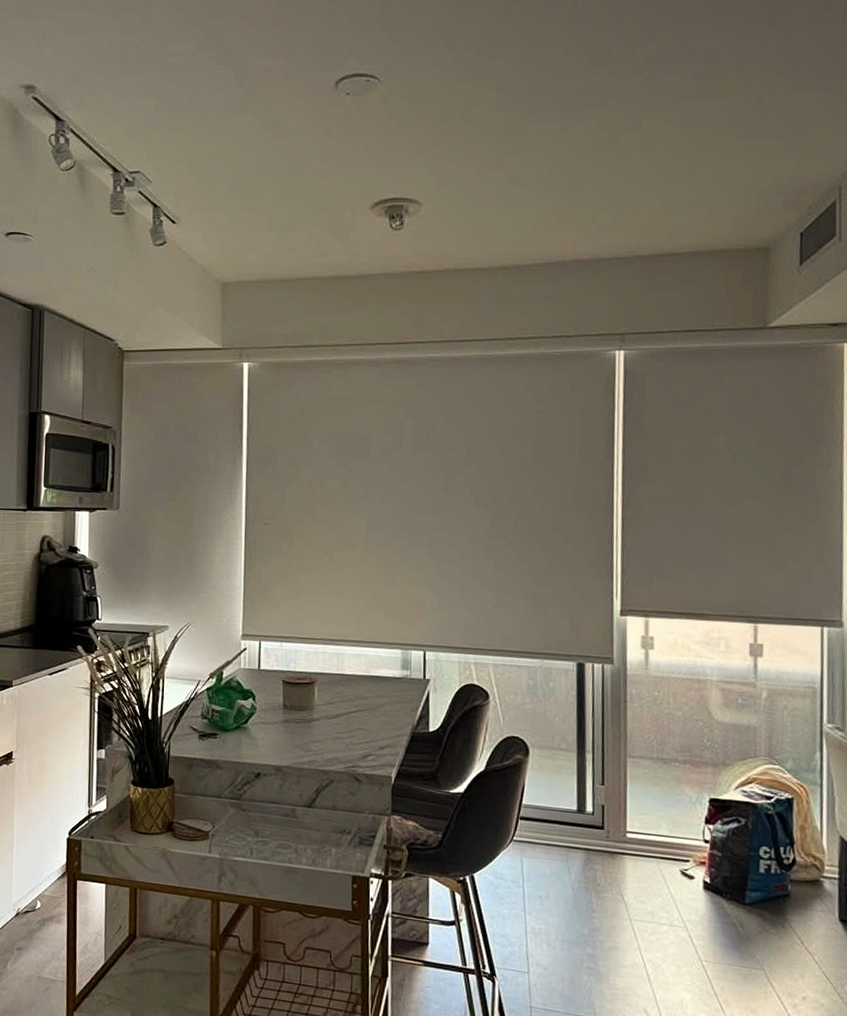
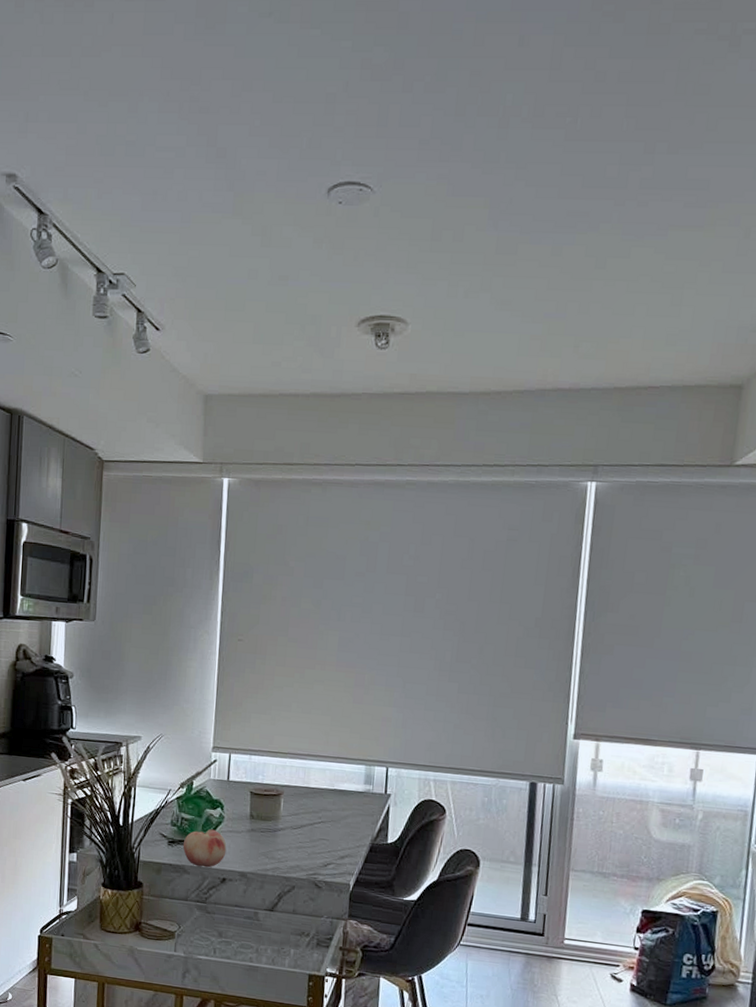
fruit: none [214,721,260,762] -> present [182,829,227,868]

